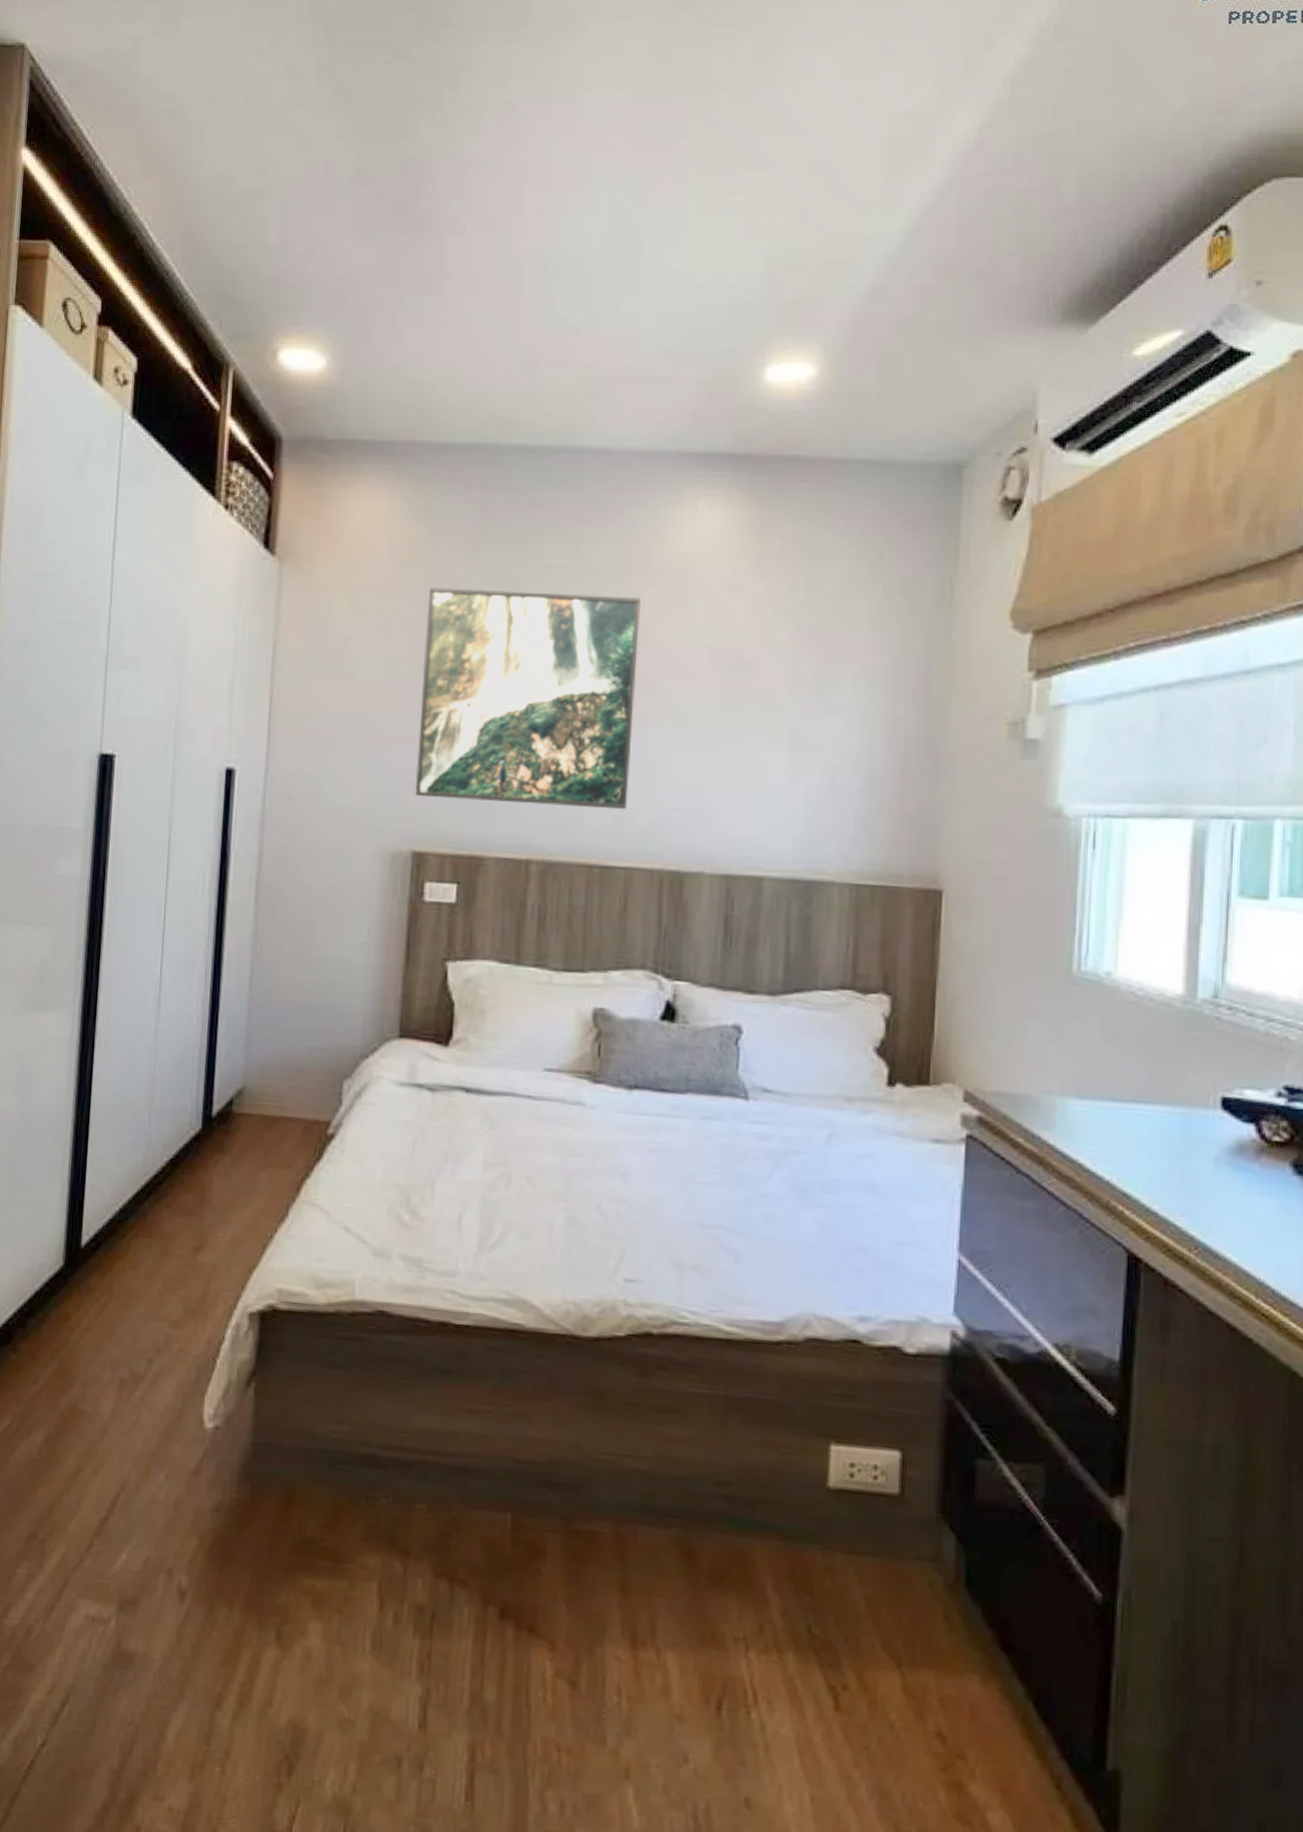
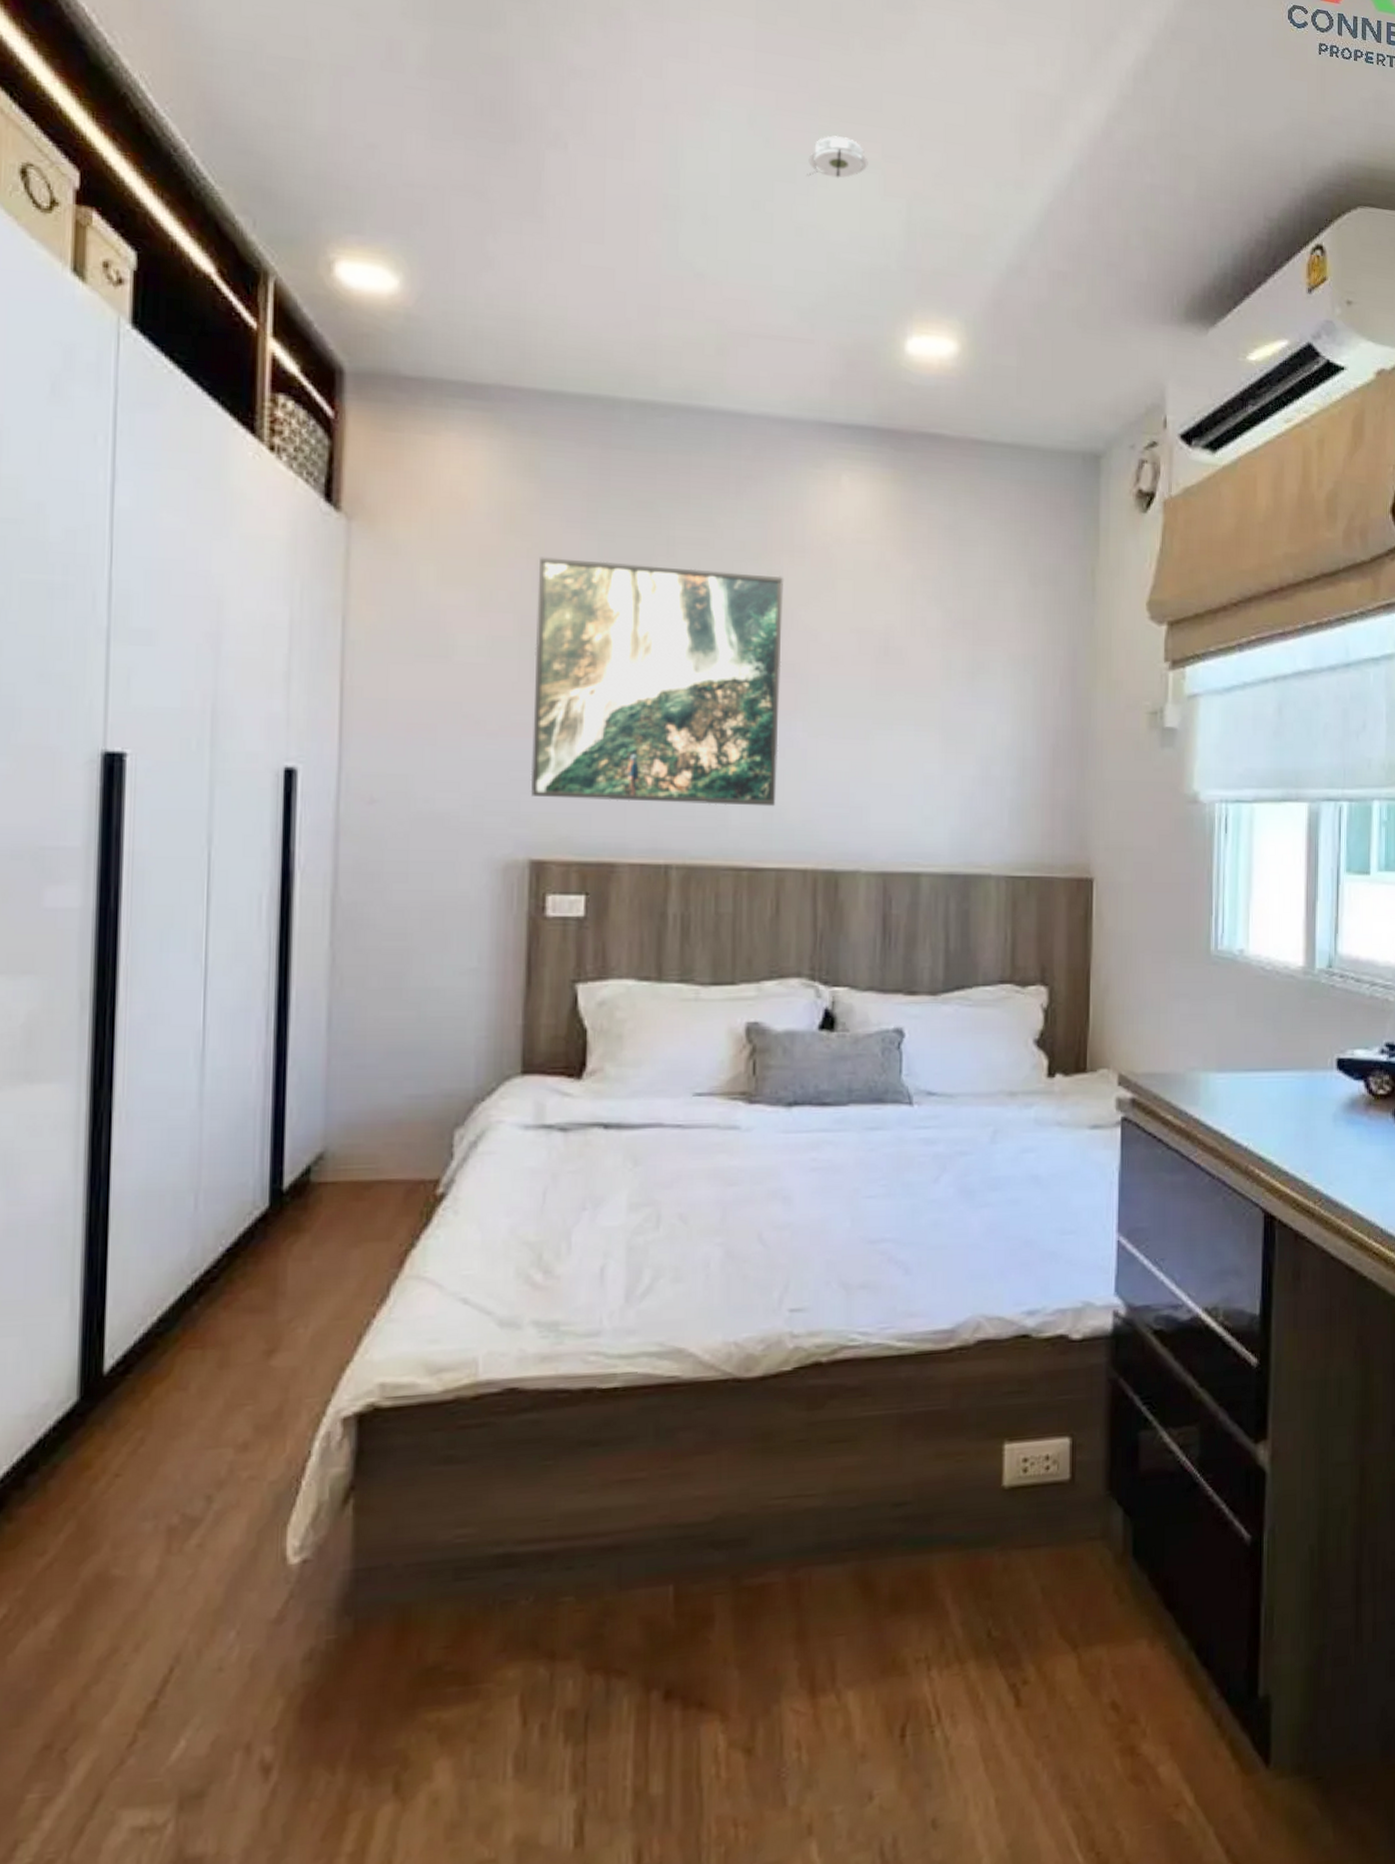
smoke detector: none [674,185,734,227] -> present [805,135,868,179]

